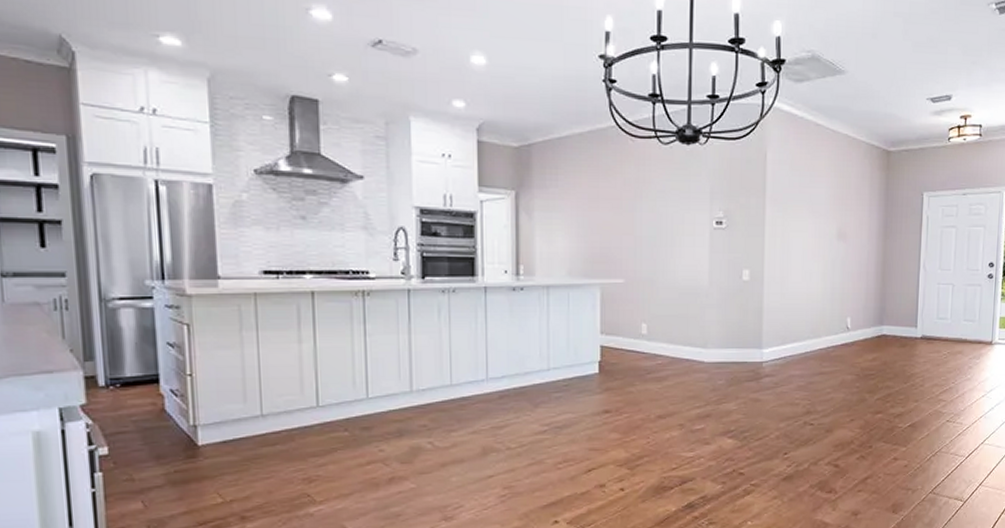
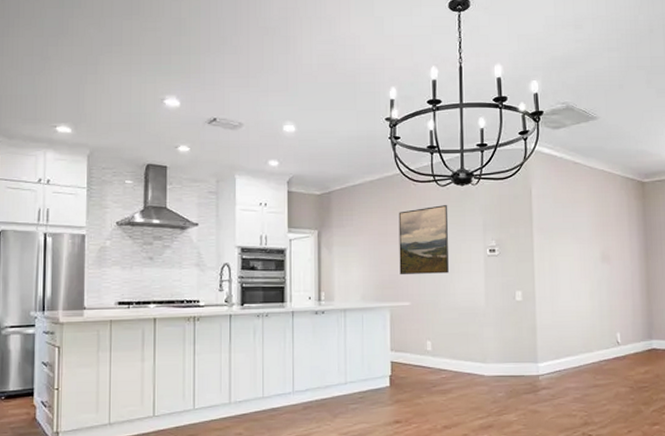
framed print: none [612,167,671,247] -> present [398,205,449,274]

